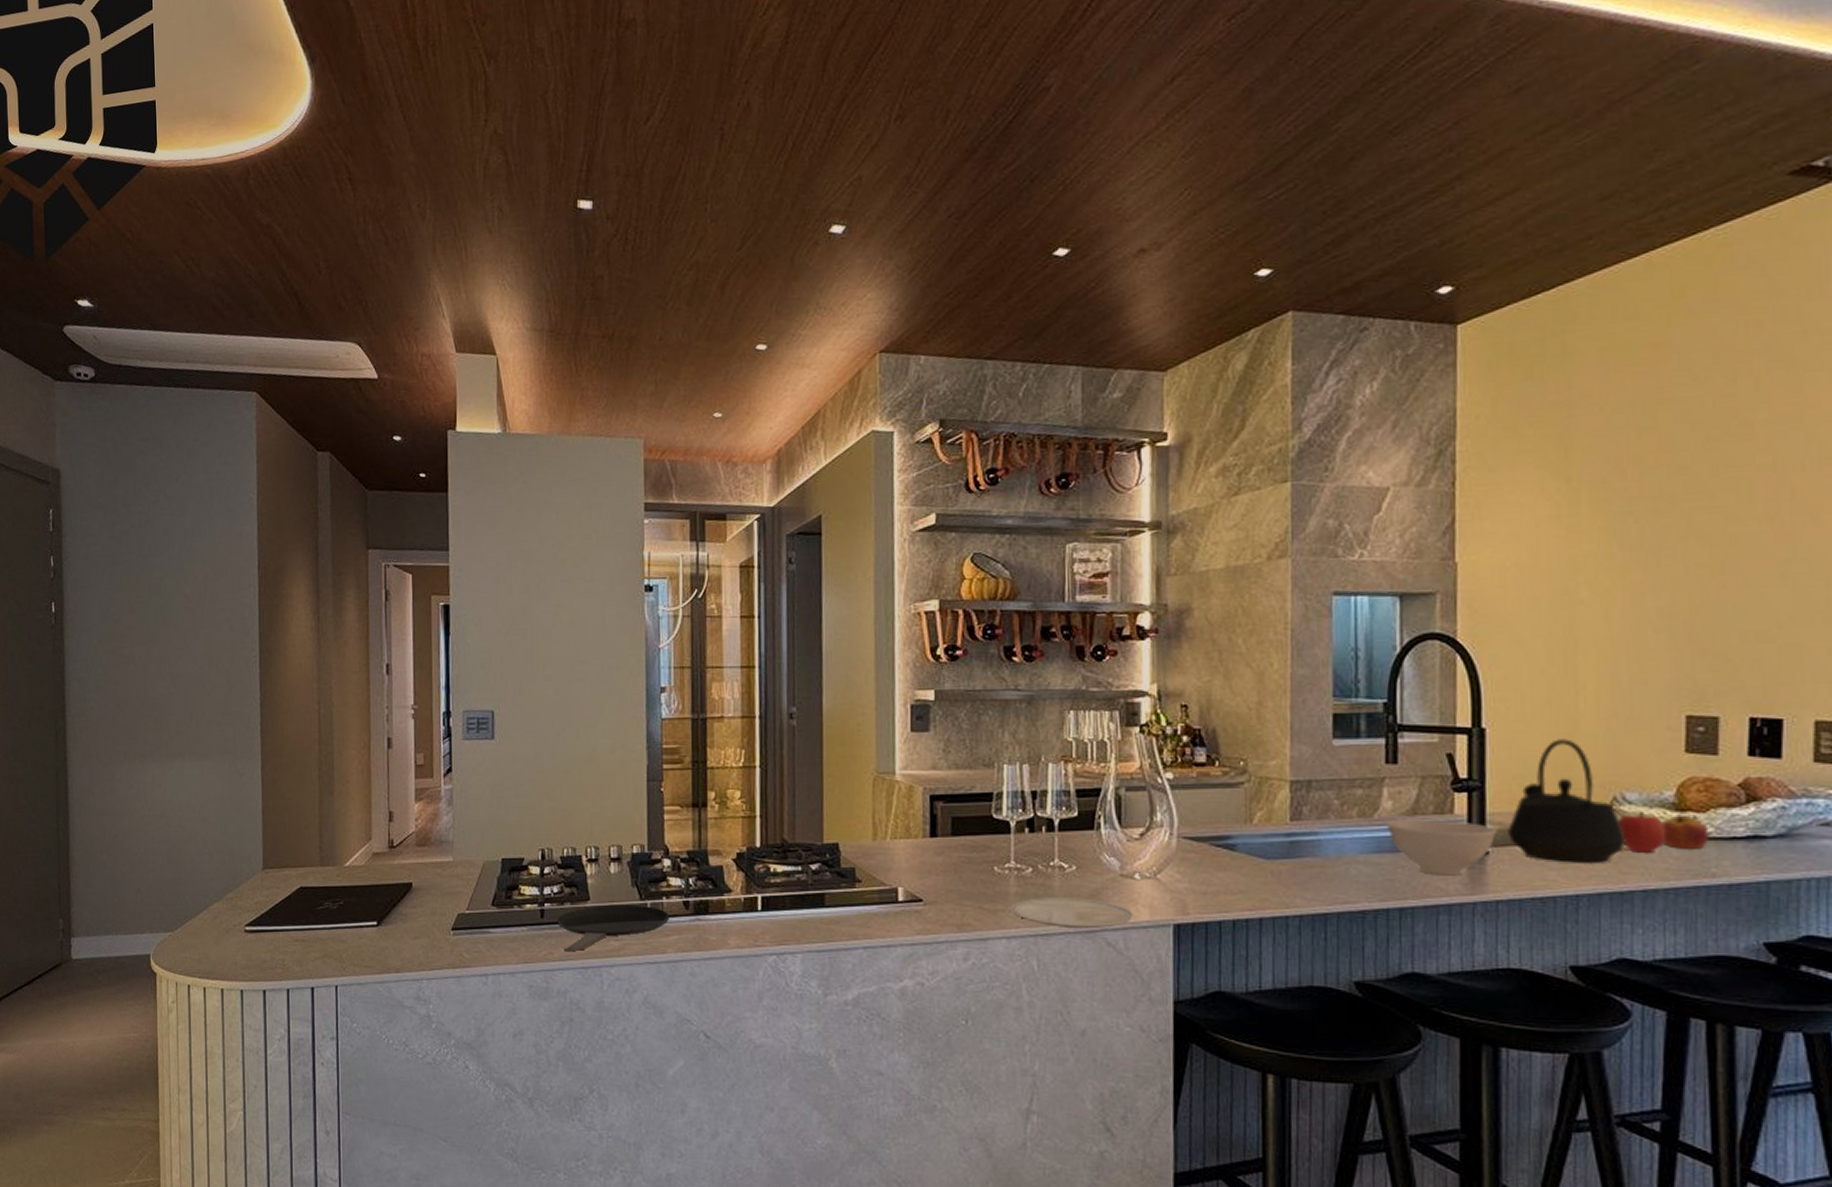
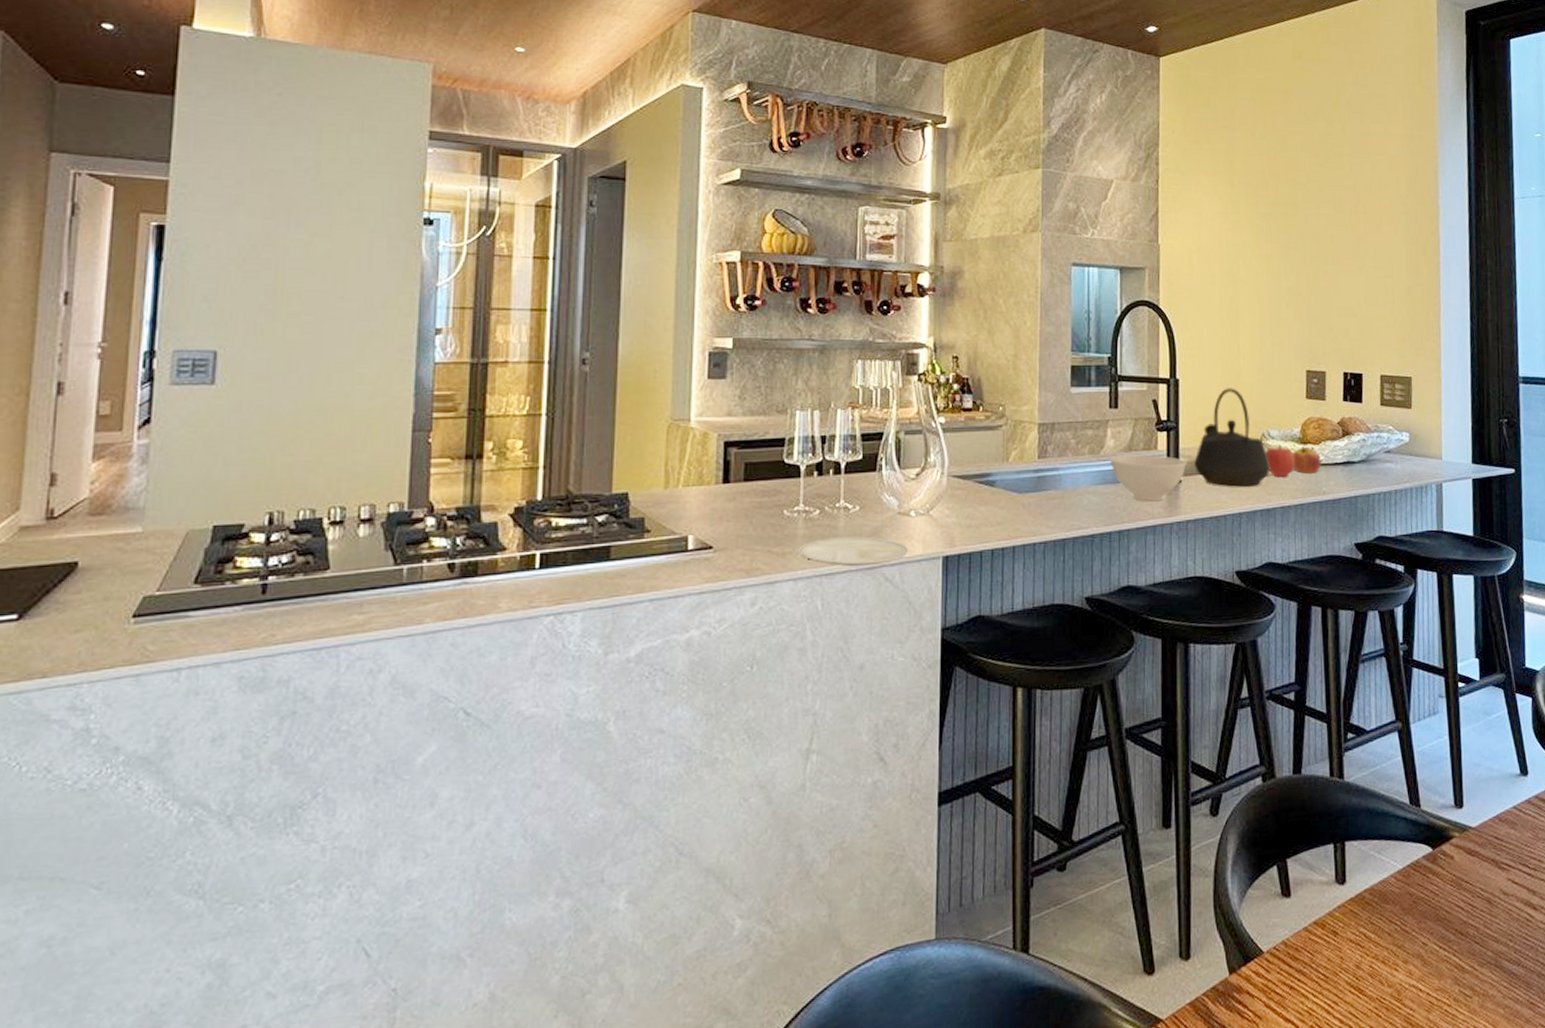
frying pan: present [557,904,669,952] -> none [284,571,429,632]

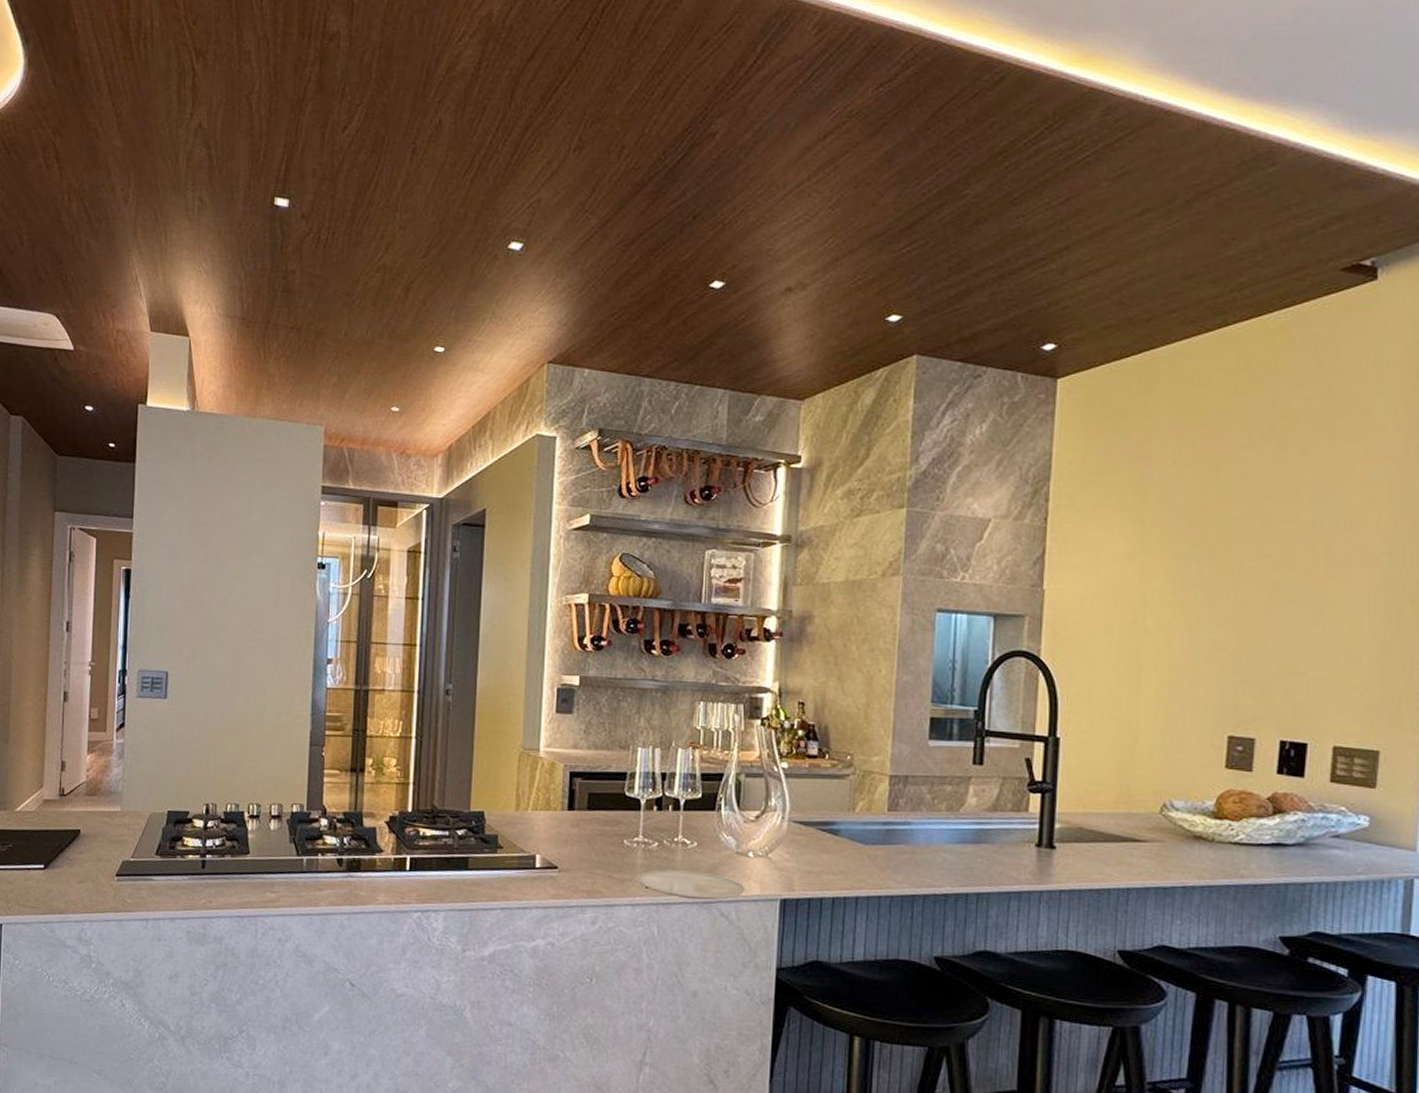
bowl: present [1109,454,1187,502] -> none [970,814,1064,867]
kettle: present [1193,388,1270,488] -> none [1072,750,1171,862]
fruit: present [1265,445,1296,478] -> none [1165,817,1206,855]
apple: present [1293,444,1321,475] -> none [1202,819,1241,854]

